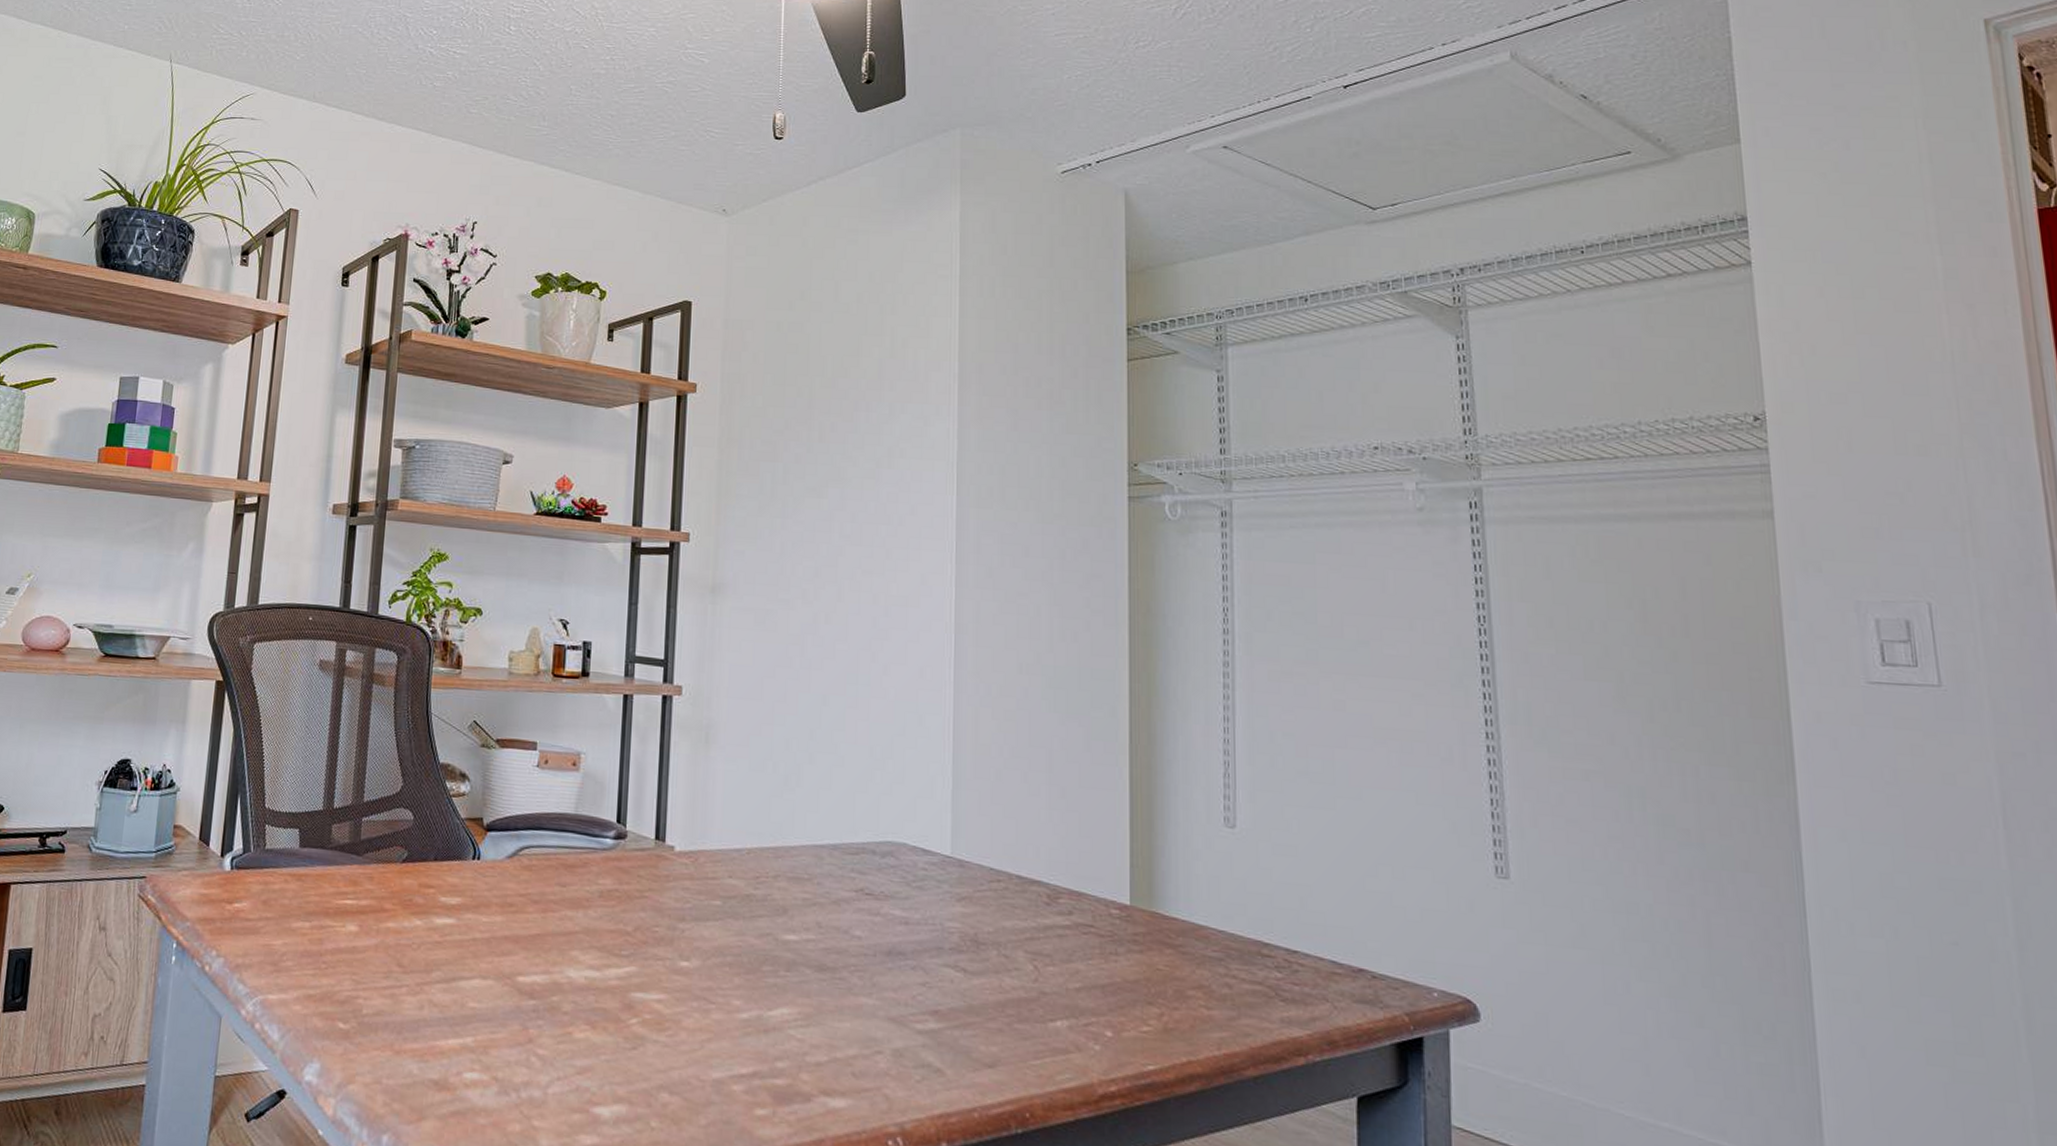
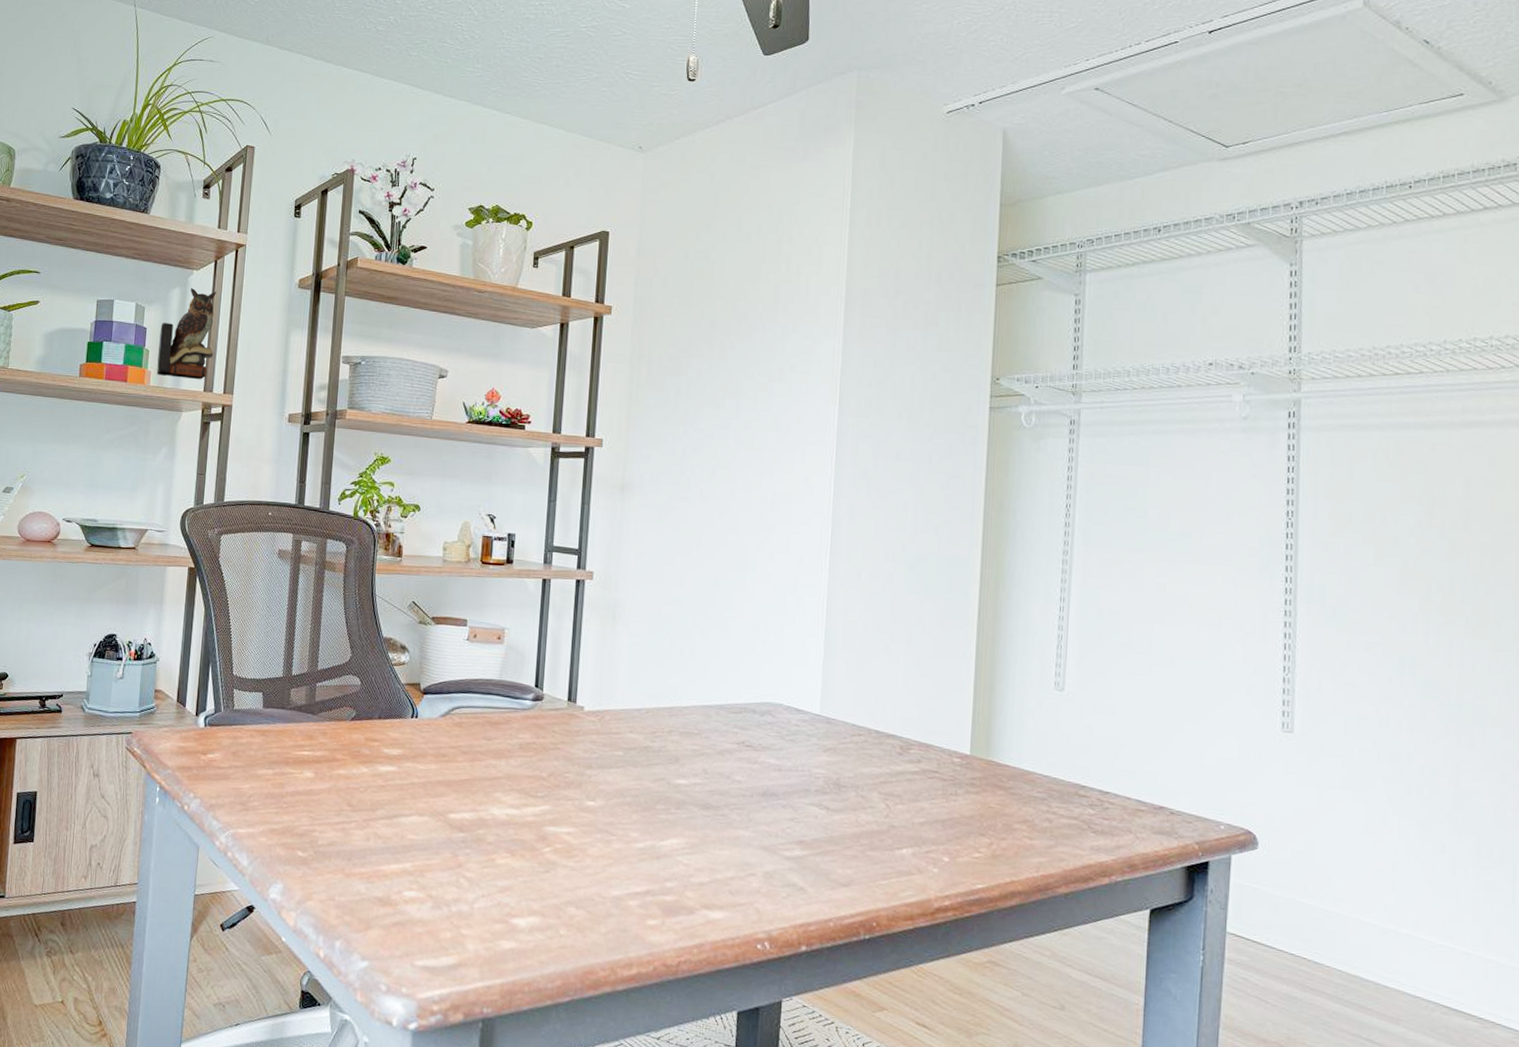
bookend: none [185,364,253,466] -> present [157,288,216,380]

